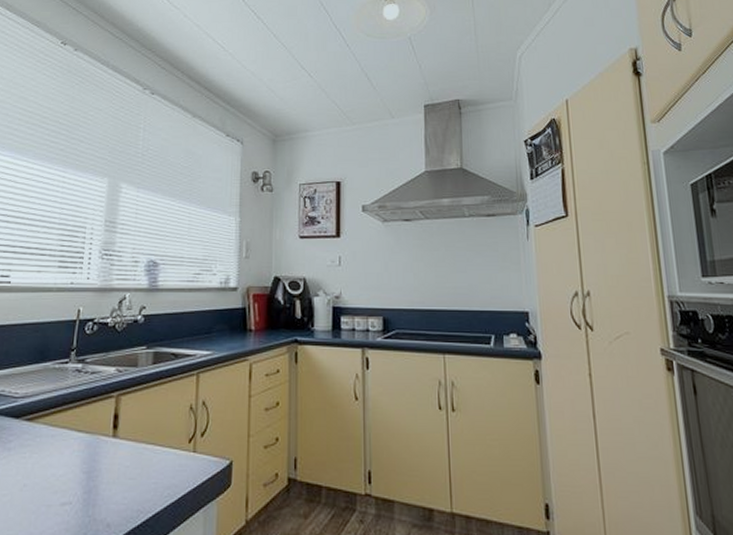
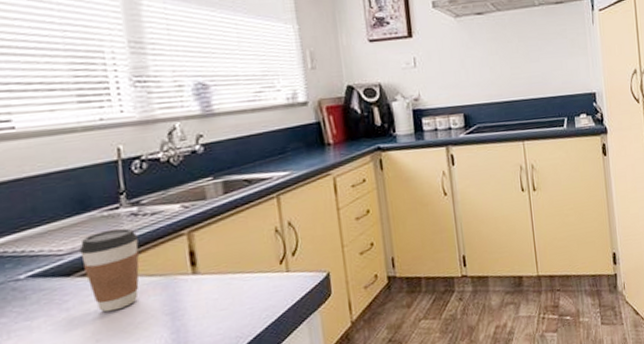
coffee cup: none [30,381,77,459] -> present [79,228,140,313]

